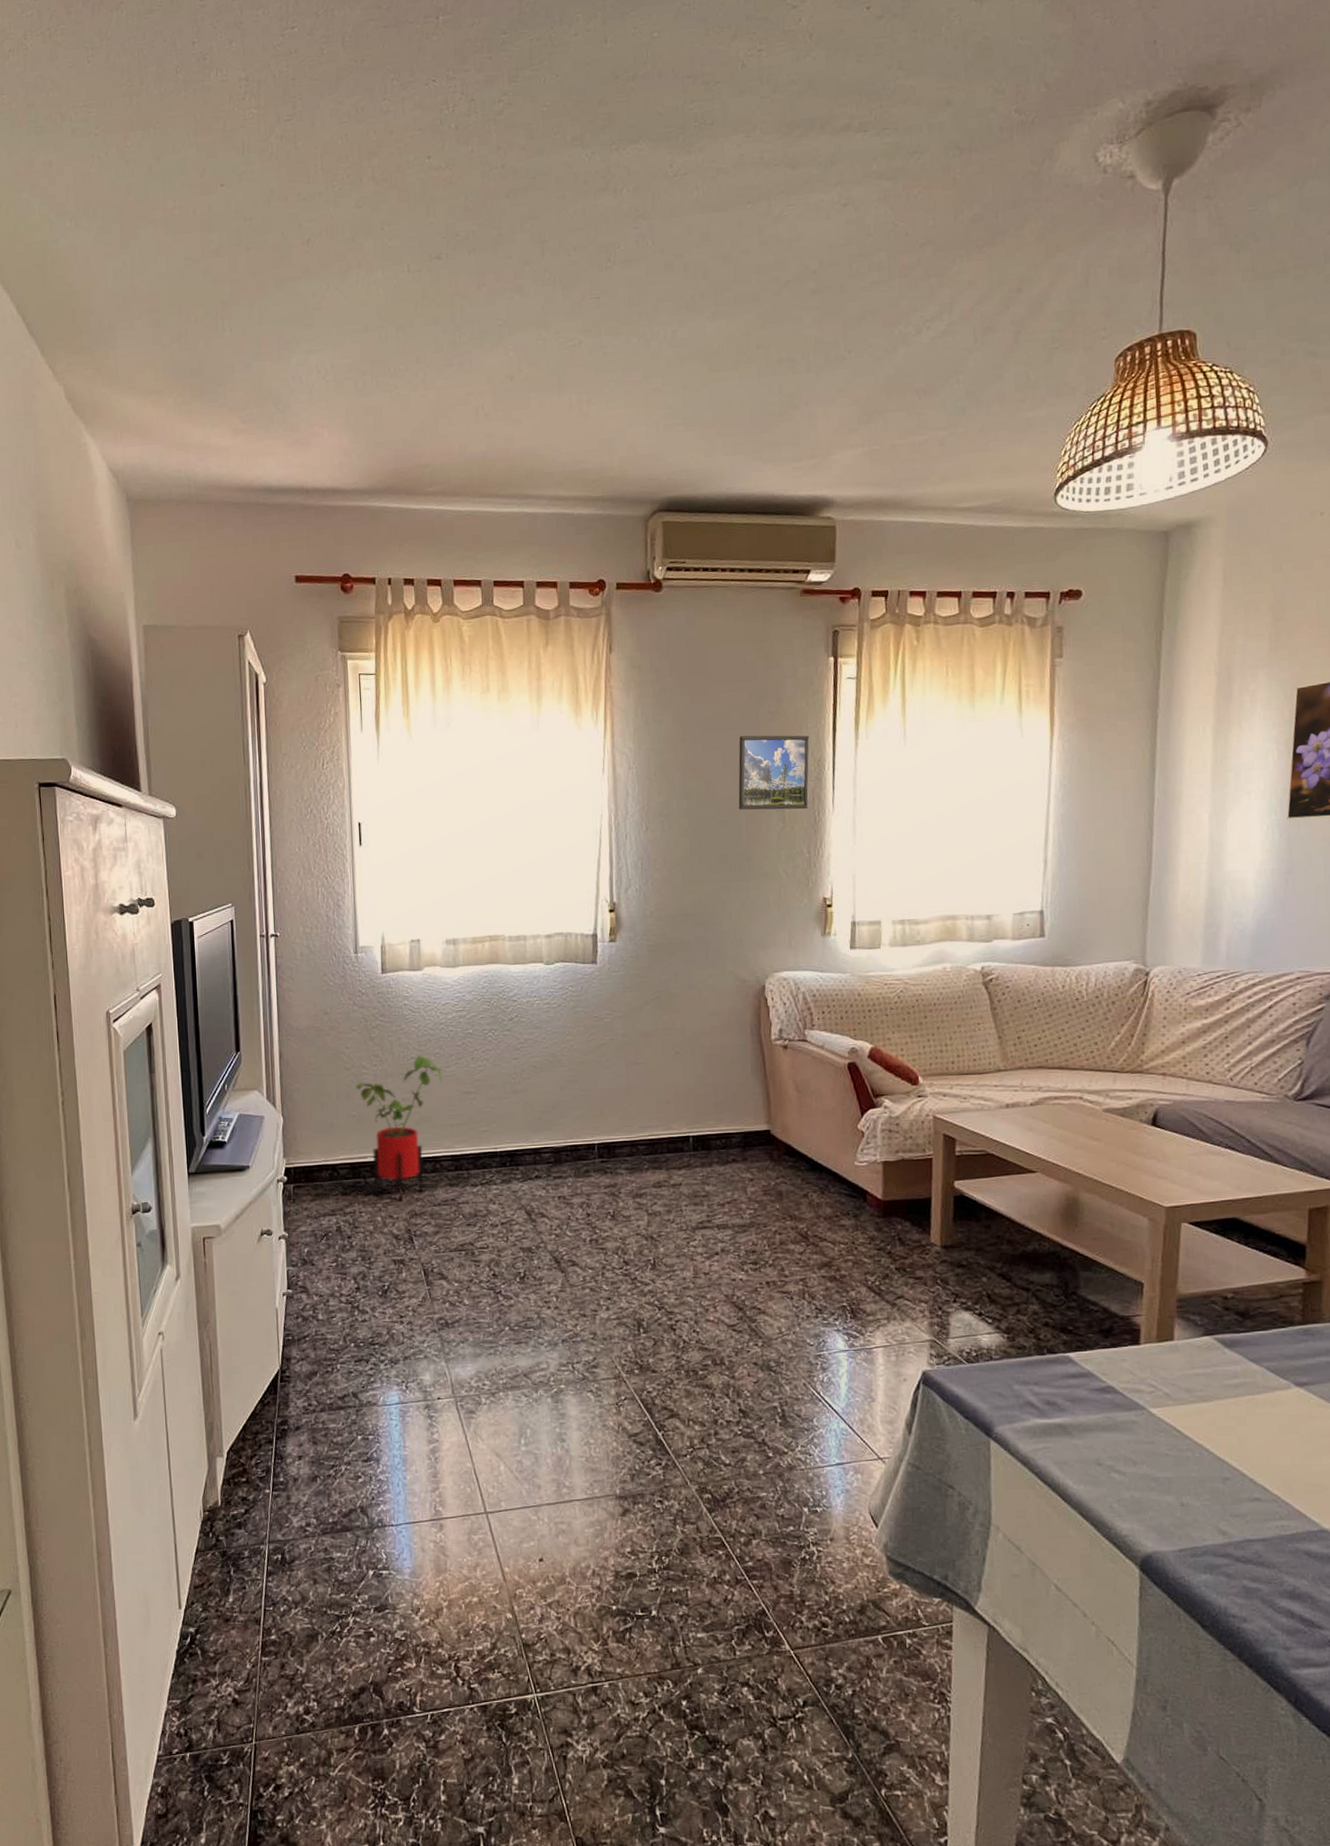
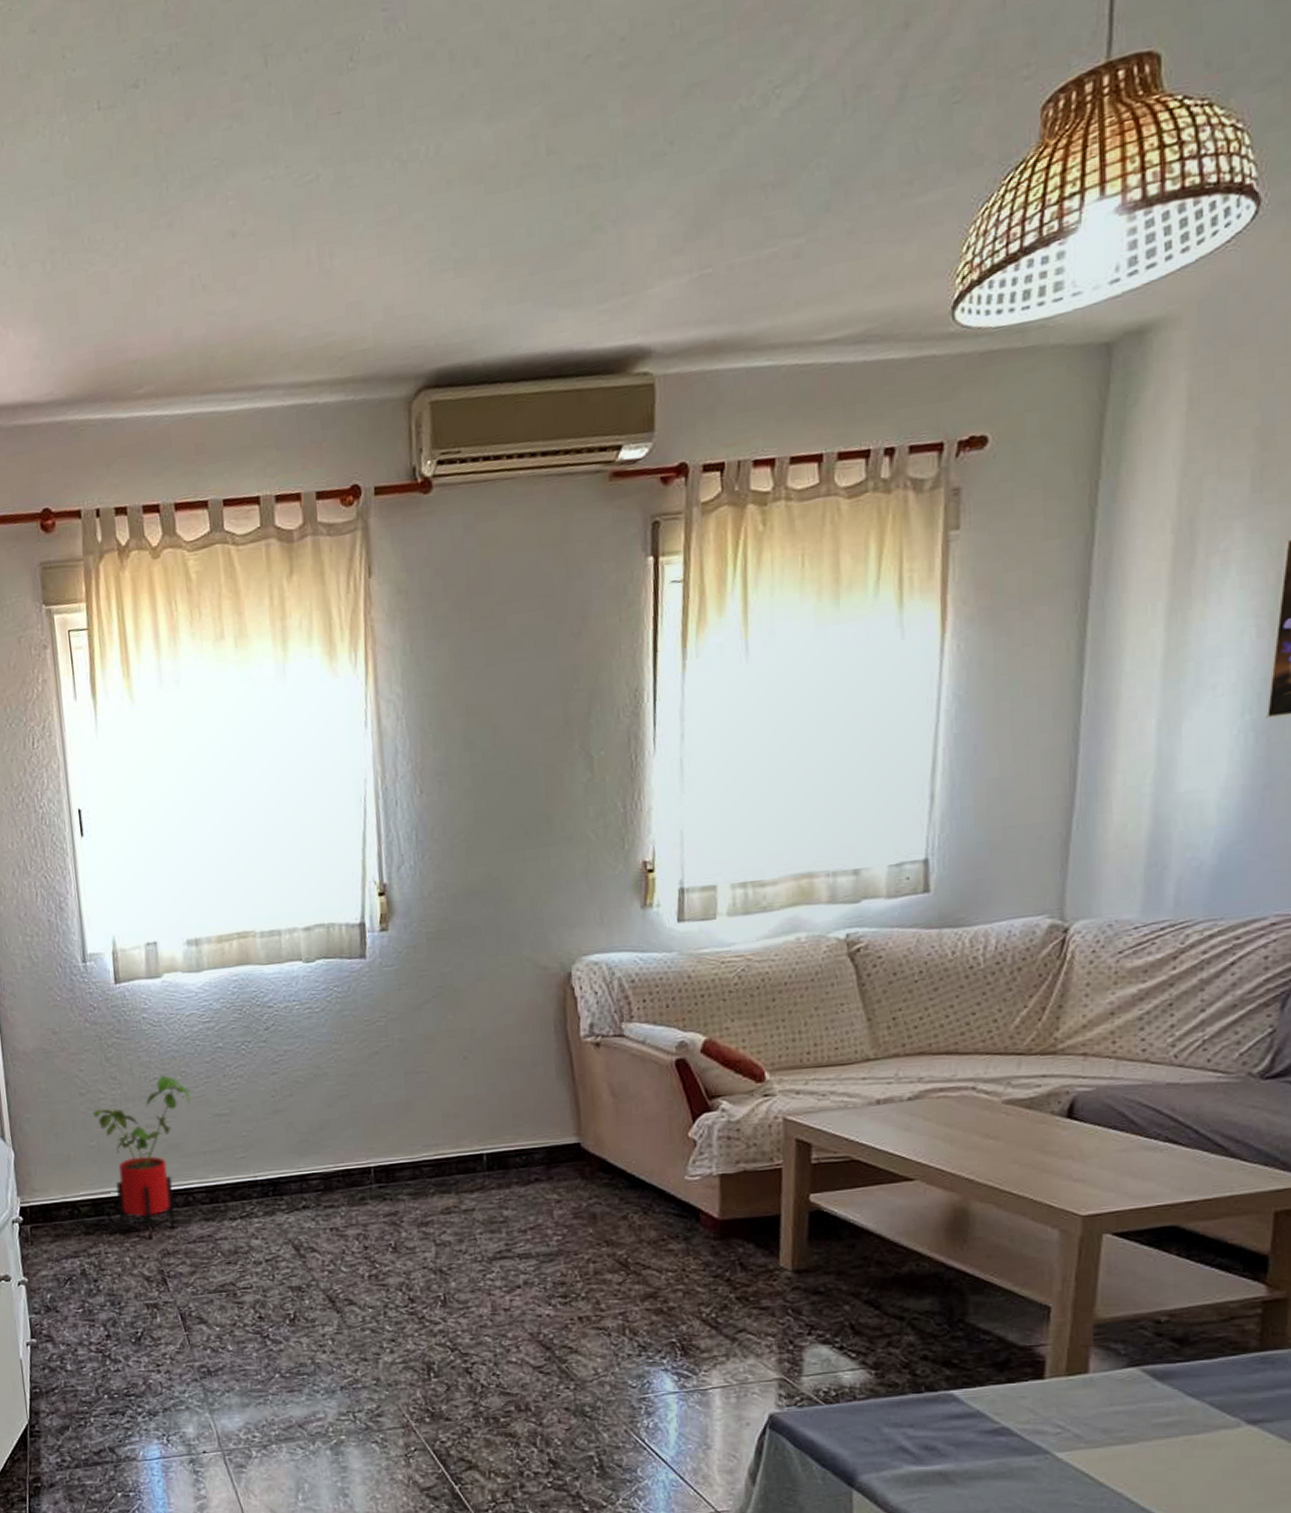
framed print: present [738,735,810,810] -> none [533,659,624,761]

